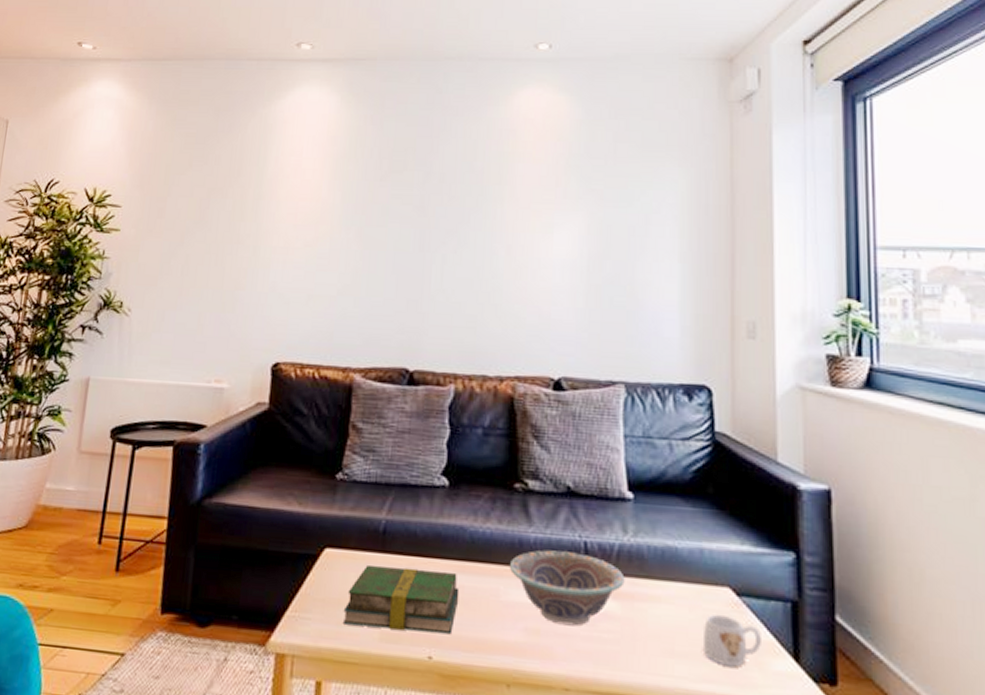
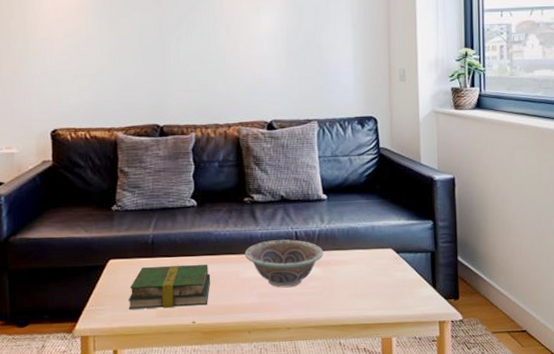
mug: present [702,614,761,667] -> none [375,266,412,298]

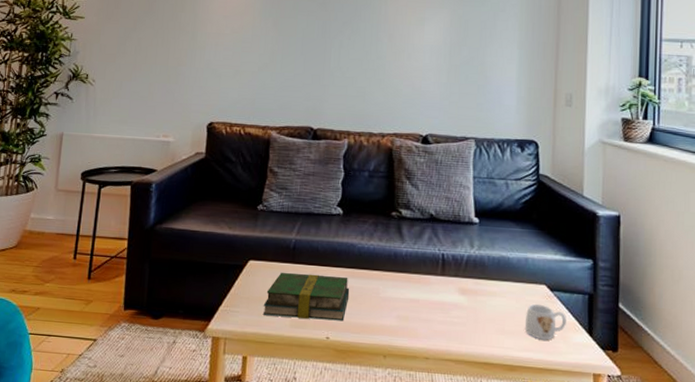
decorative bowl: present [244,239,324,288] -> none [386,260,471,314]
mug: none [375,266,412,298] -> present [524,303,566,340]

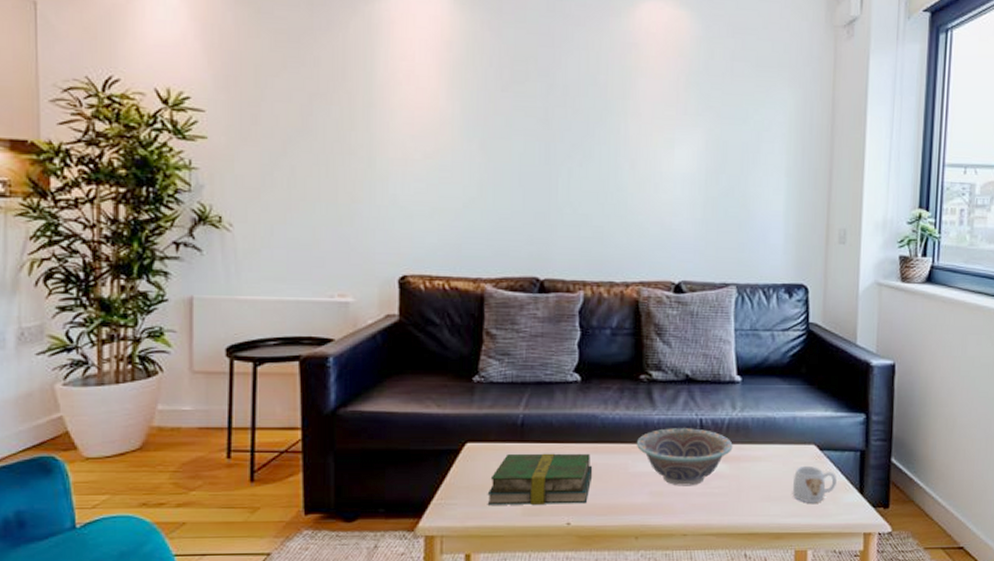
decorative bowl: none [386,260,471,314] -> present [636,428,733,486]

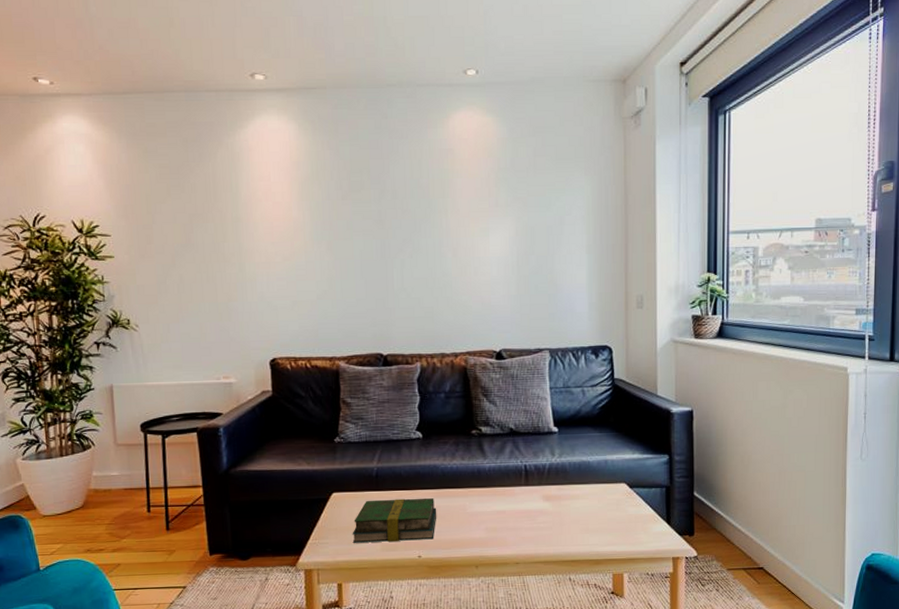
decorative bowl: present [636,428,733,486] -> none [471,473,554,523]
mug: present [792,465,837,503] -> none [607,501,646,533]

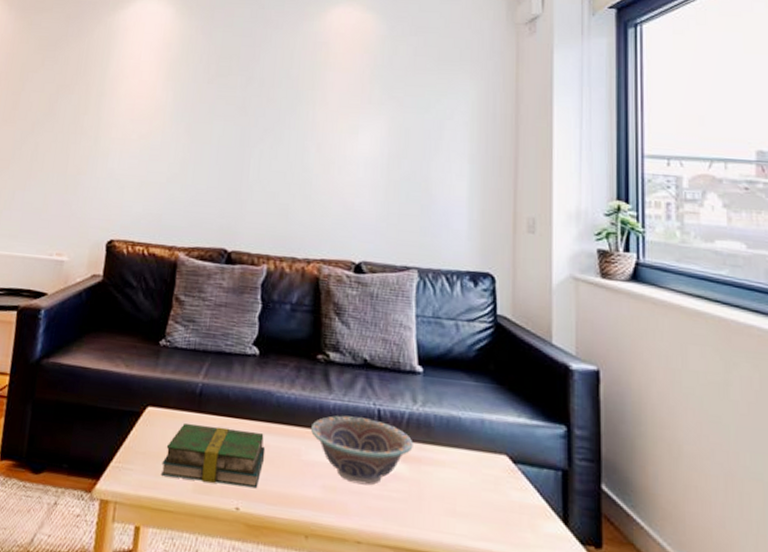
decorative bowl: none [471,473,554,523] -> present [310,415,413,486]

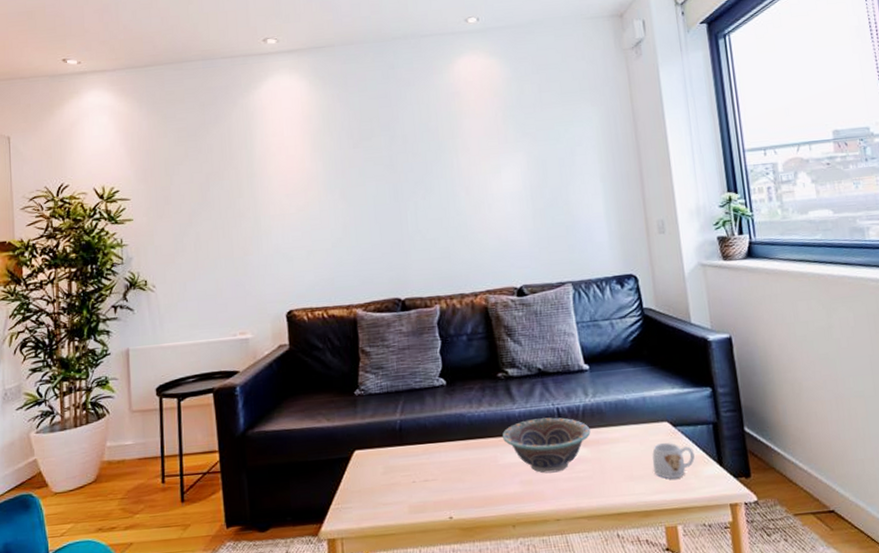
book: present [160,423,266,489] -> none [377,450,467,506]
mug: none [481,478,534,528] -> present [652,442,695,479]

